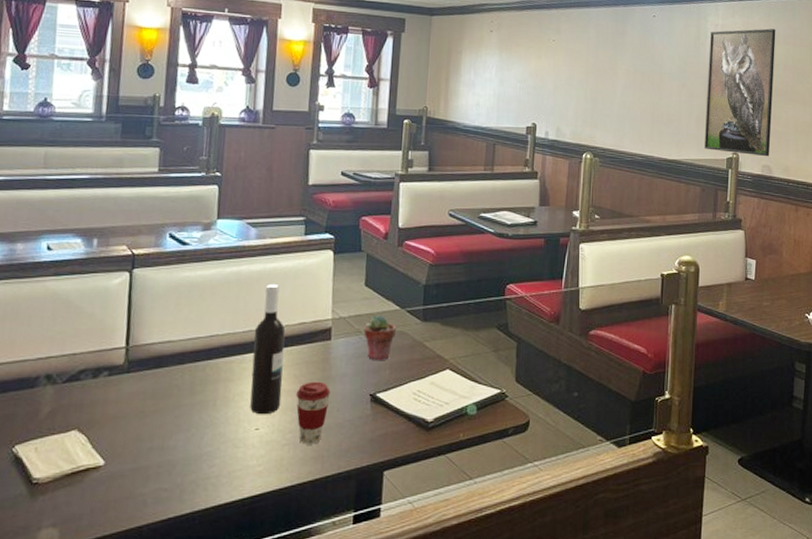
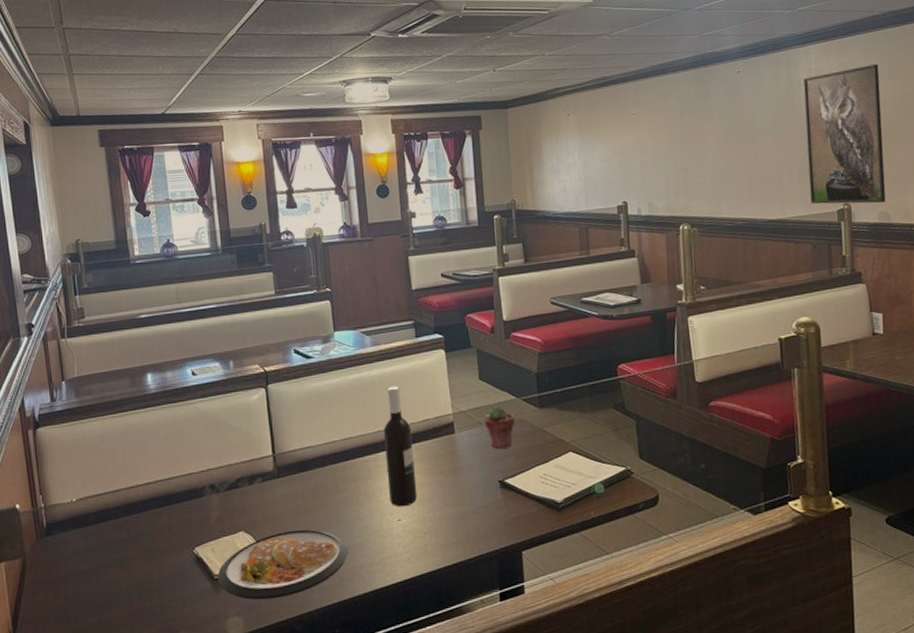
dish: none [36,433,195,510] -> present [218,530,348,600]
coffee cup: present [296,381,331,445] -> none [430,472,462,531]

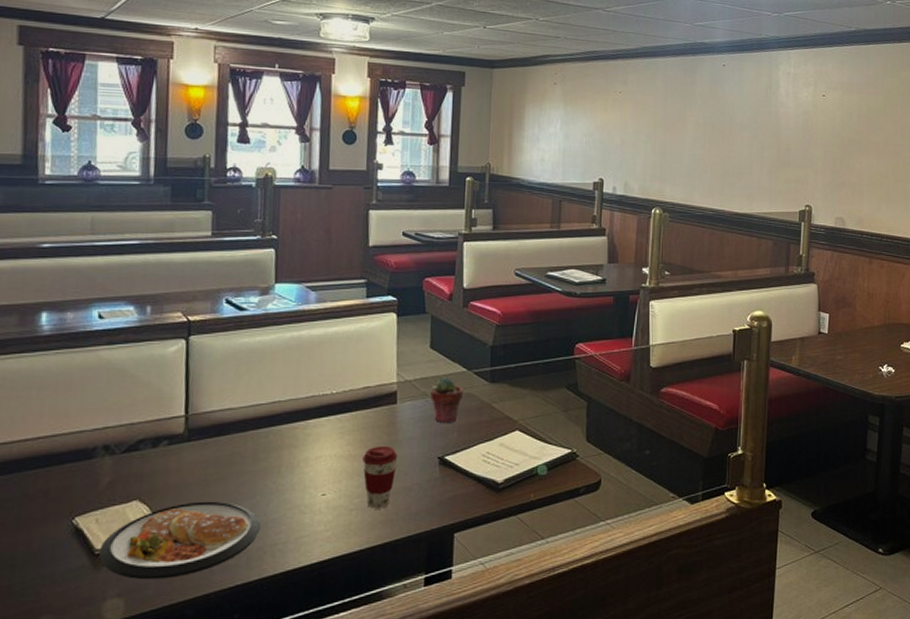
wine bottle: present [383,385,418,507] -> none [315,348,350,481]
coffee cup: none [430,472,462,531] -> present [362,445,398,509]
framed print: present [803,64,886,204] -> none [776,76,850,209]

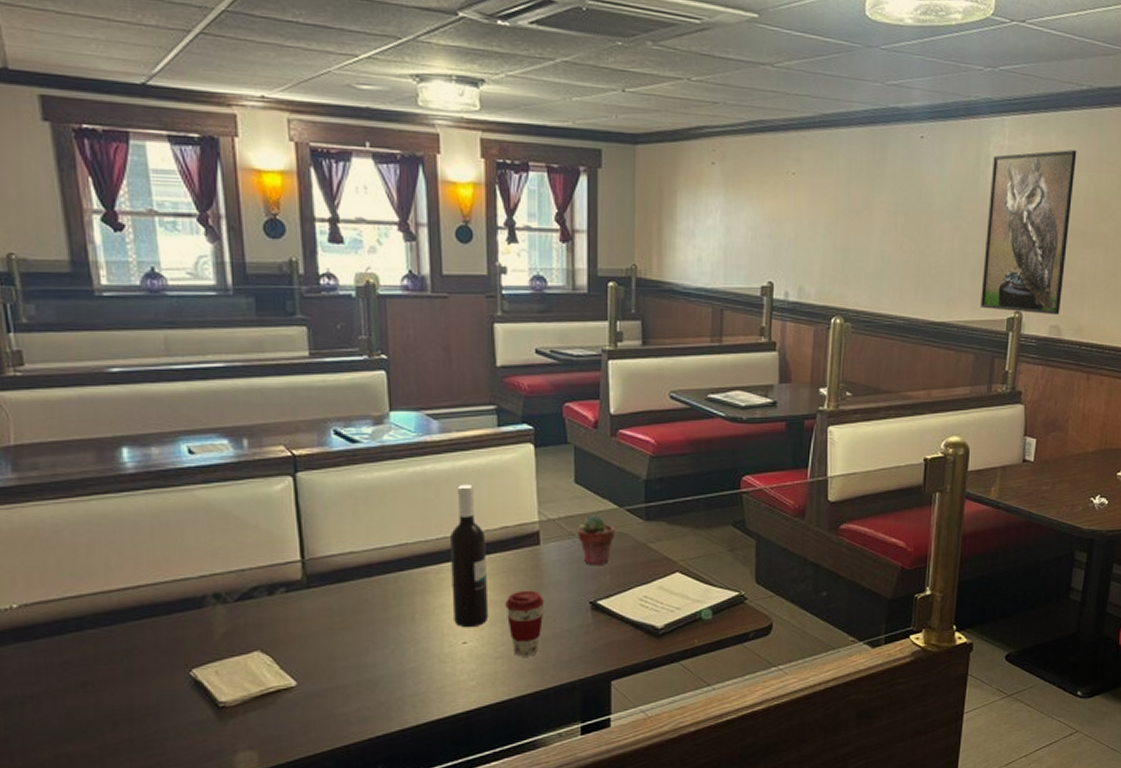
dish: present [99,501,261,580] -> none [224,651,398,732]
wine bottle: none [315,348,350,481] -> present [449,483,489,628]
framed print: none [776,76,850,209] -> present [981,150,1077,316]

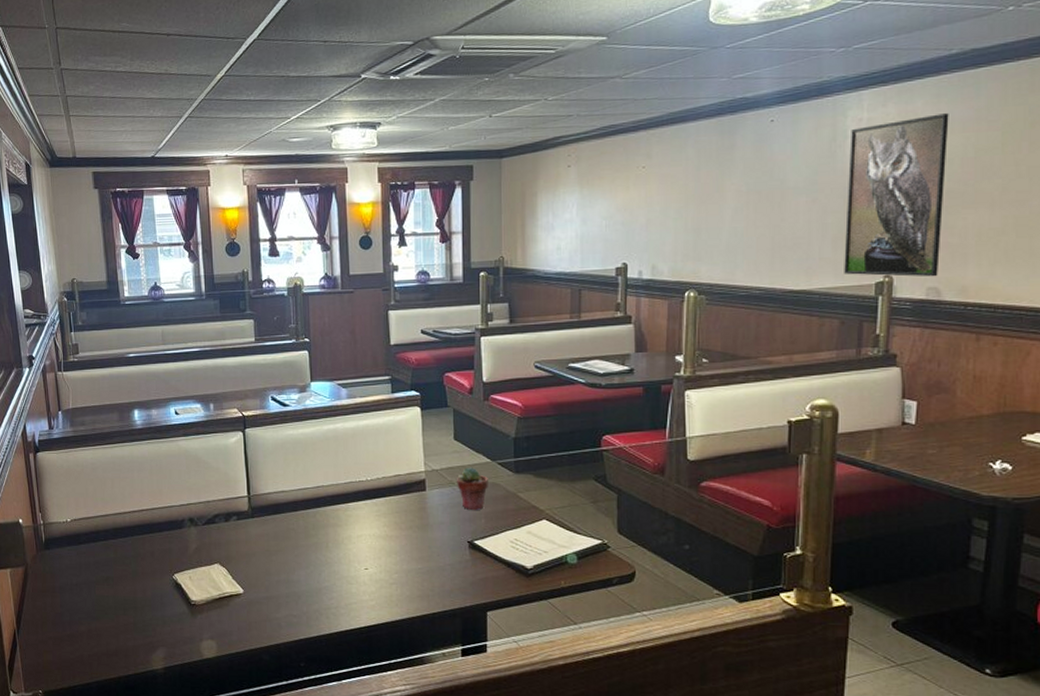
wine bottle: present [449,483,489,628] -> none [354,439,385,557]
coffee cup: present [505,590,544,657] -> none [398,528,430,585]

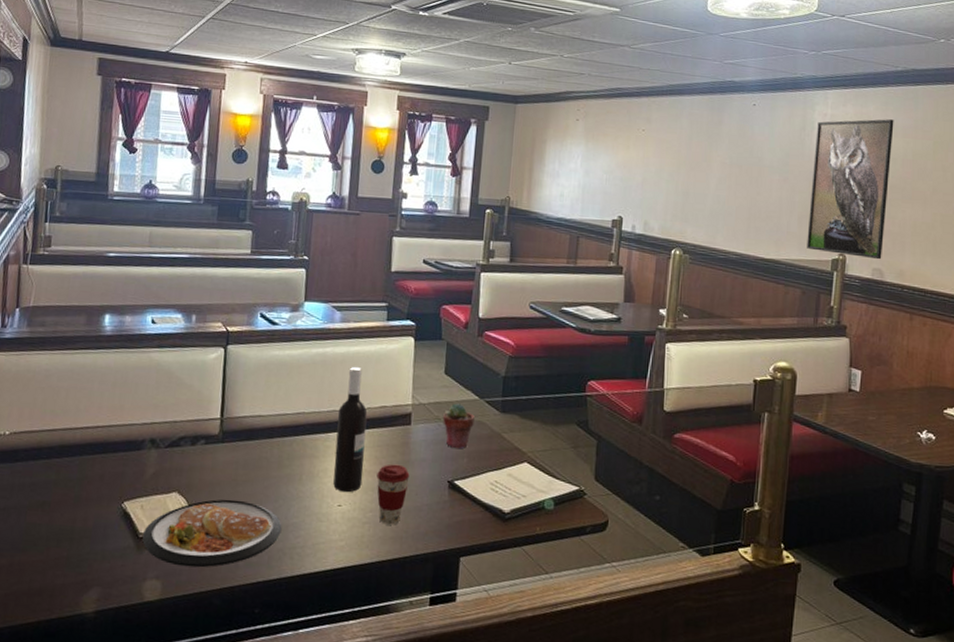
dish: none [195,568,316,629] -> present [142,499,282,568]
wine bottle: none [354,439,385,557] -> present [333,366,368,493]
coffee cup: none [398,528,430,585] -> present [376,464,410,525]

